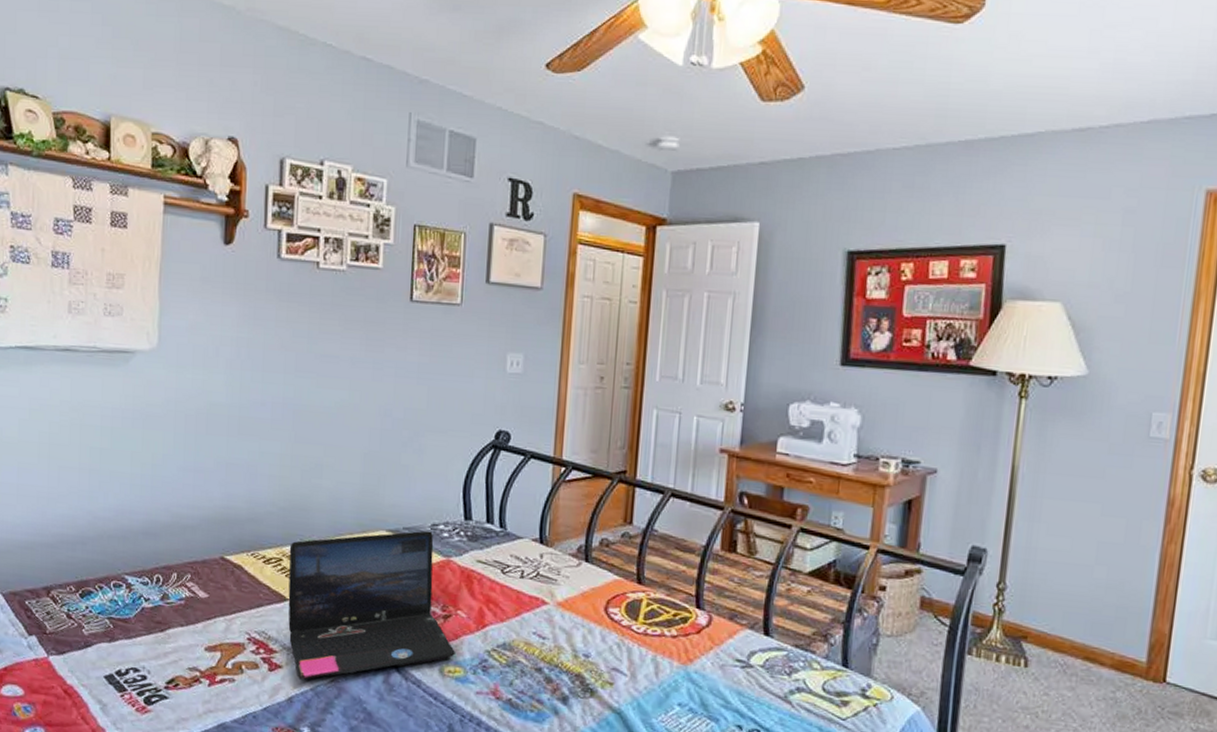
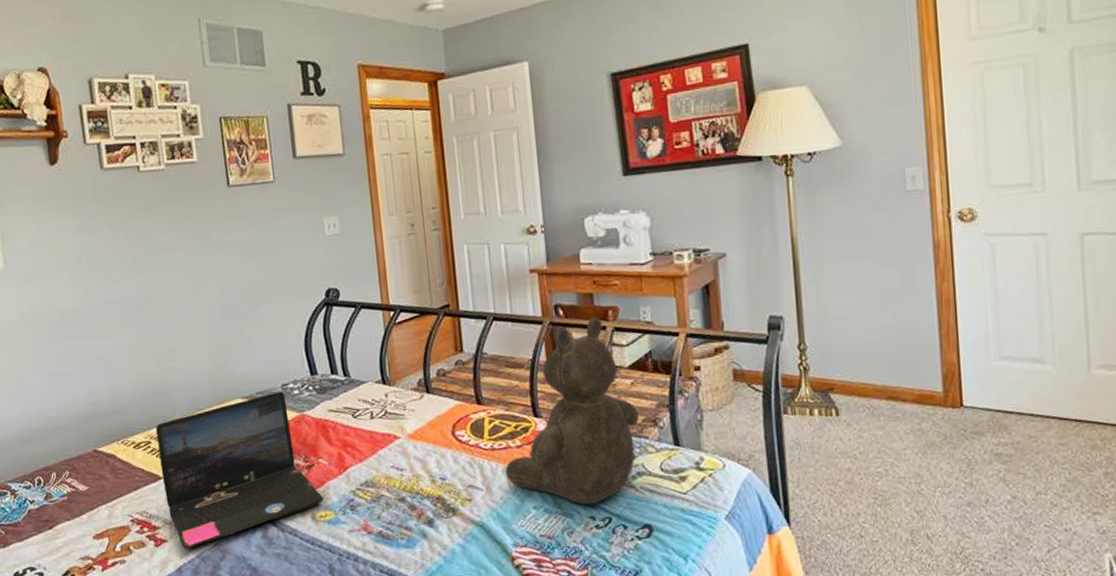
teddy bear: none [655,512,810,713] -> present [505,317,639,505]

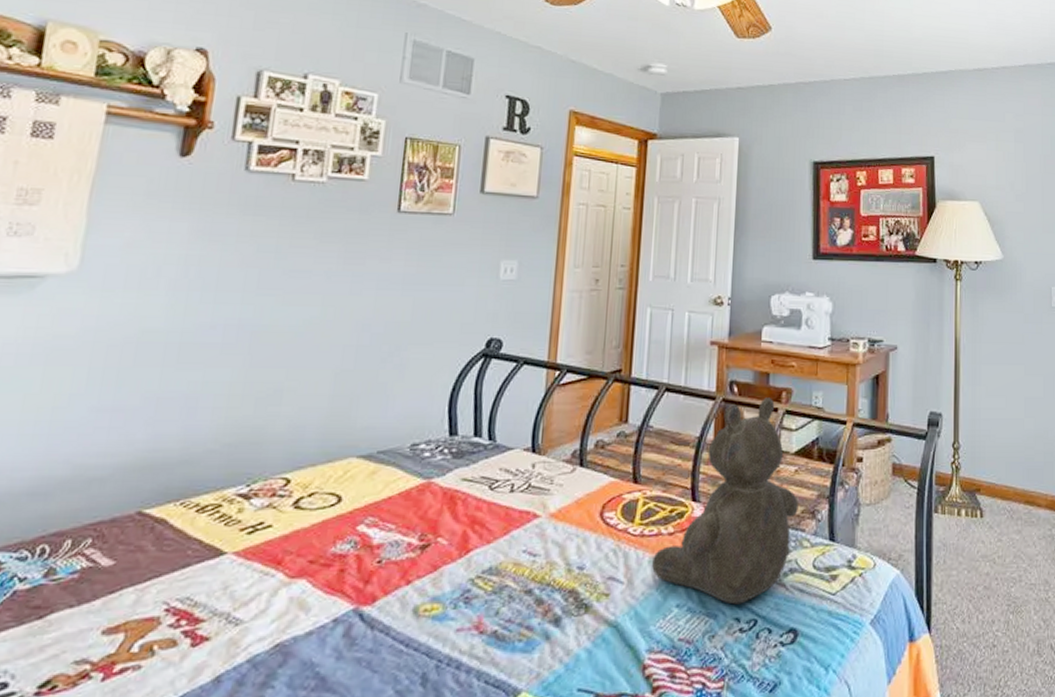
laptop: present [155,391,324,549] -> none [222,452,433,651]

